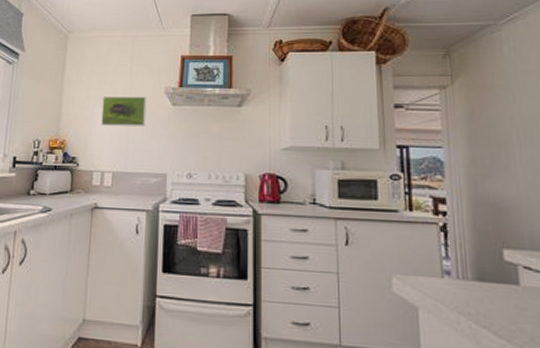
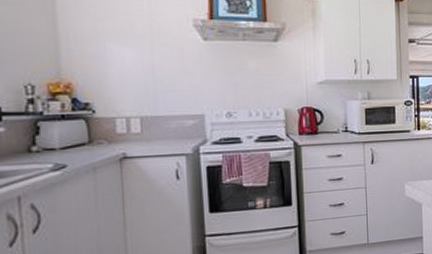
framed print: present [101,96,147,126] -> none [115,28,174,64]

